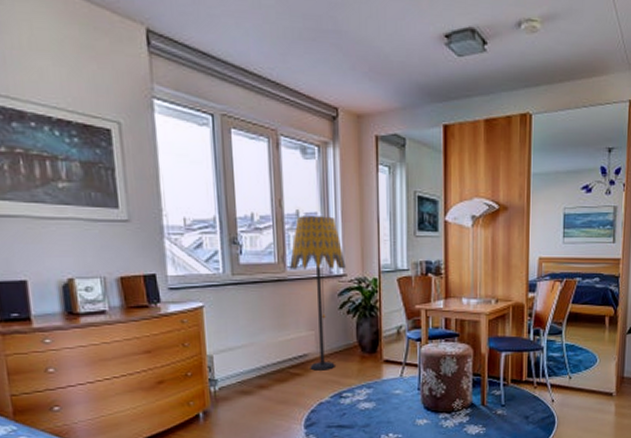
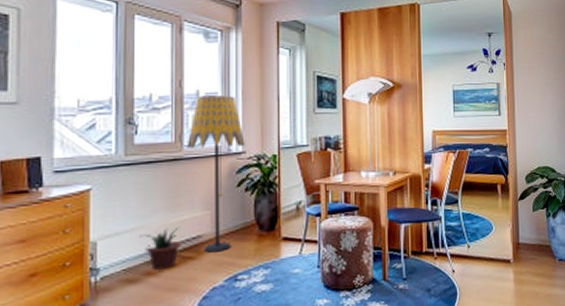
potted plant: none [251,346,290,384] -> present [140,227,182,270]

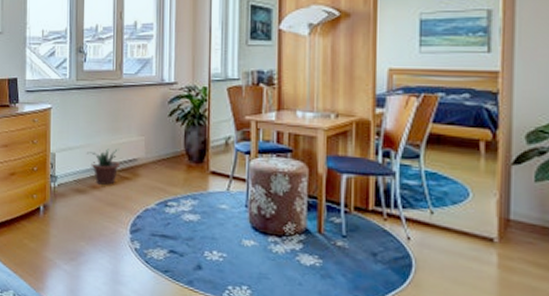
floor lamp: present [188,96,245,253] -> none [126,27,177,177]

